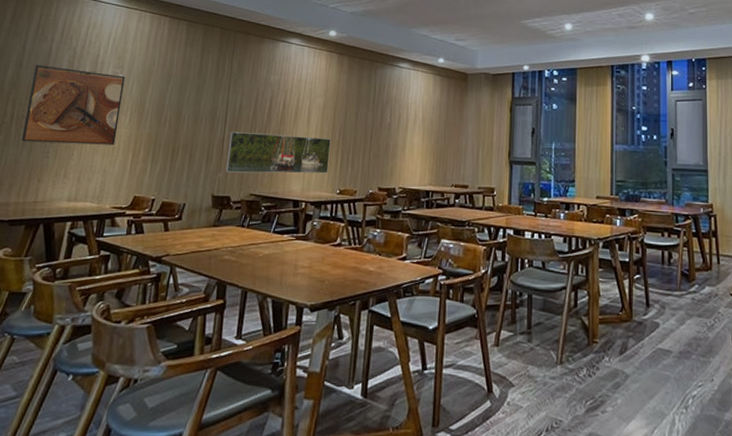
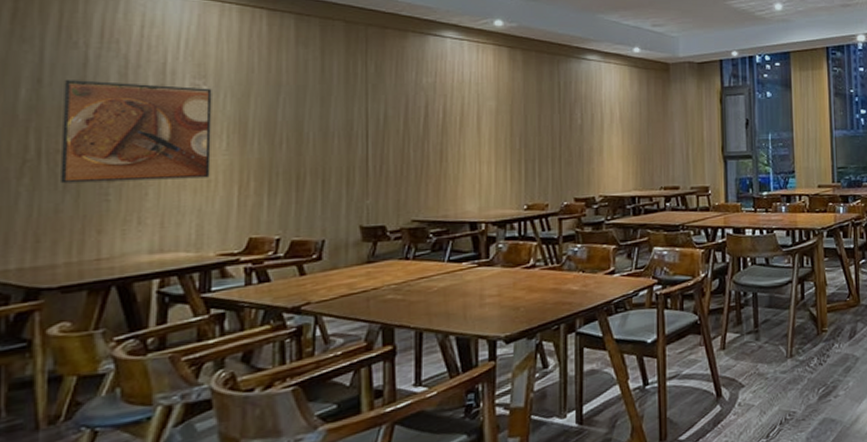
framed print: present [225,131,331,174] -> none [374,147,511,198]

